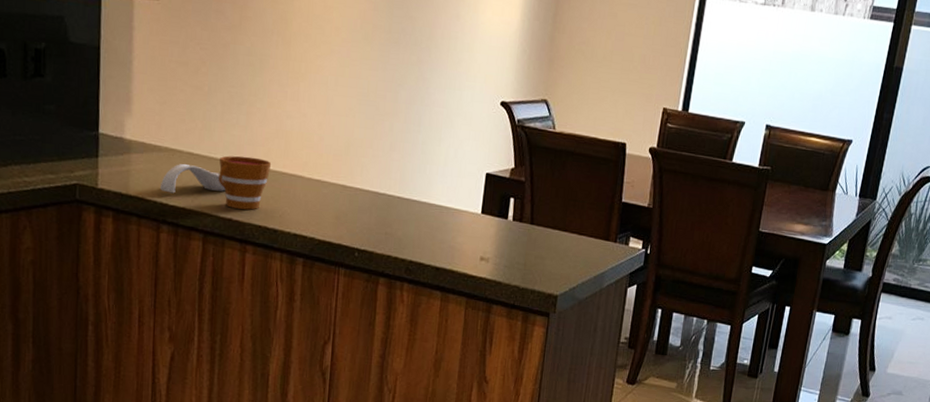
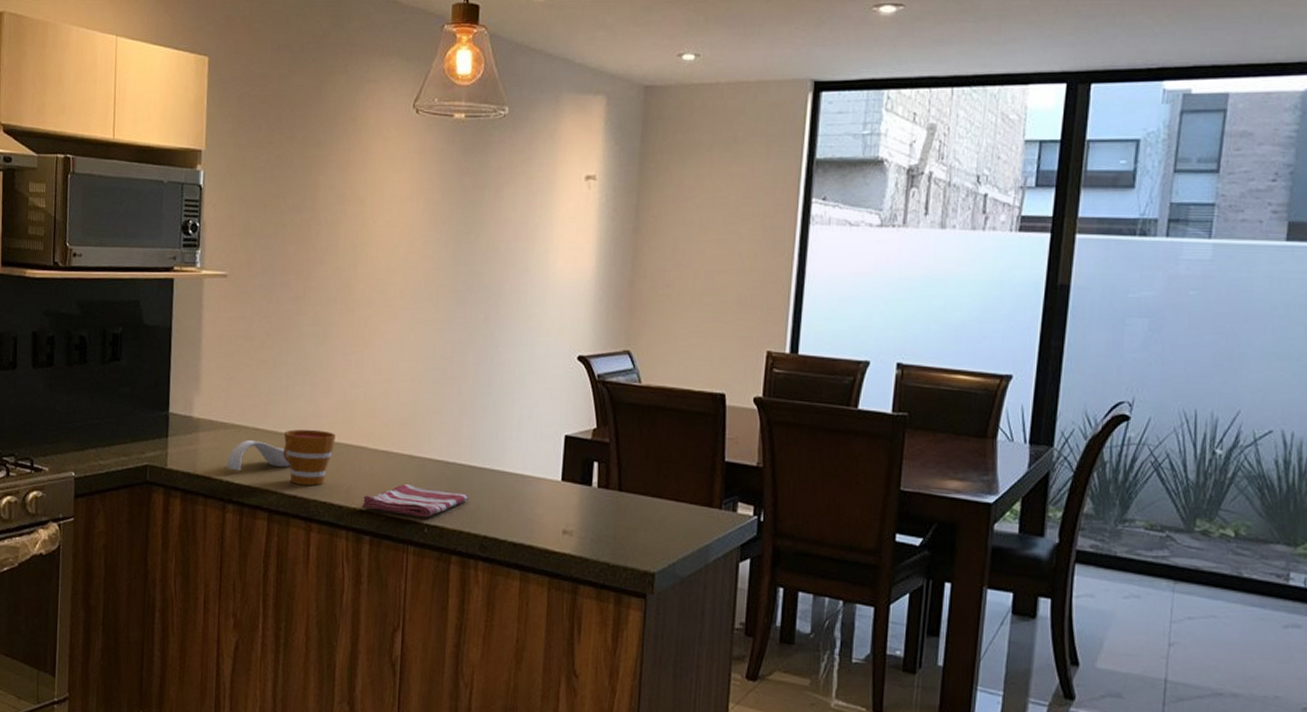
dish towel: none [296,211,398,243] -> present [361,484,470,518]

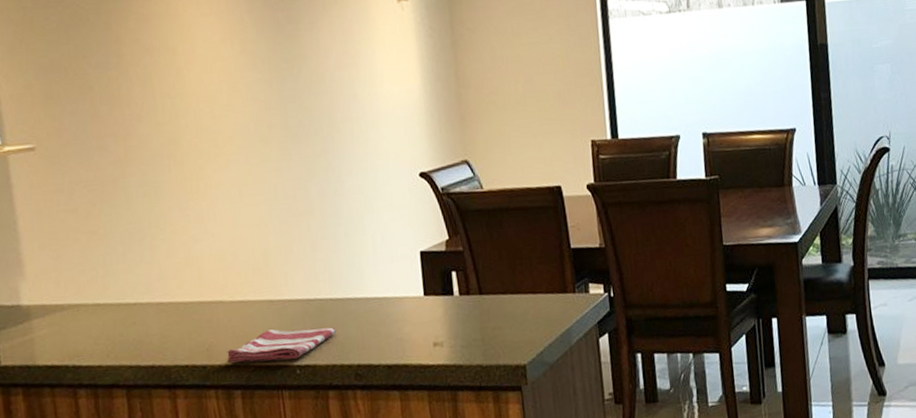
spoon rest: present [226,440,290,471] -> none [69,316,142,353]
cup: present [283,429,336,486] -> none [130,292,187,354]

